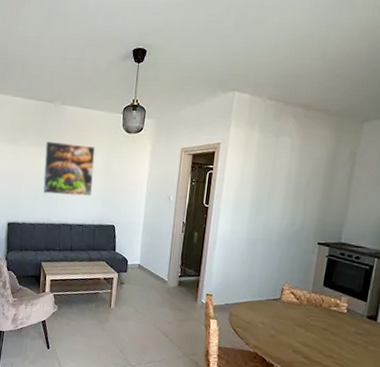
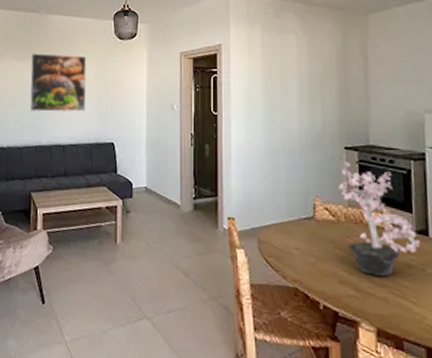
potted plant: none [305,255,368,350] -> present [338,162,420,277]

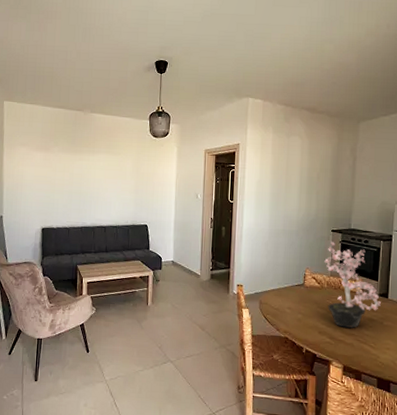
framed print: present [30,53,87,112] -> none [76,147,125,199]

